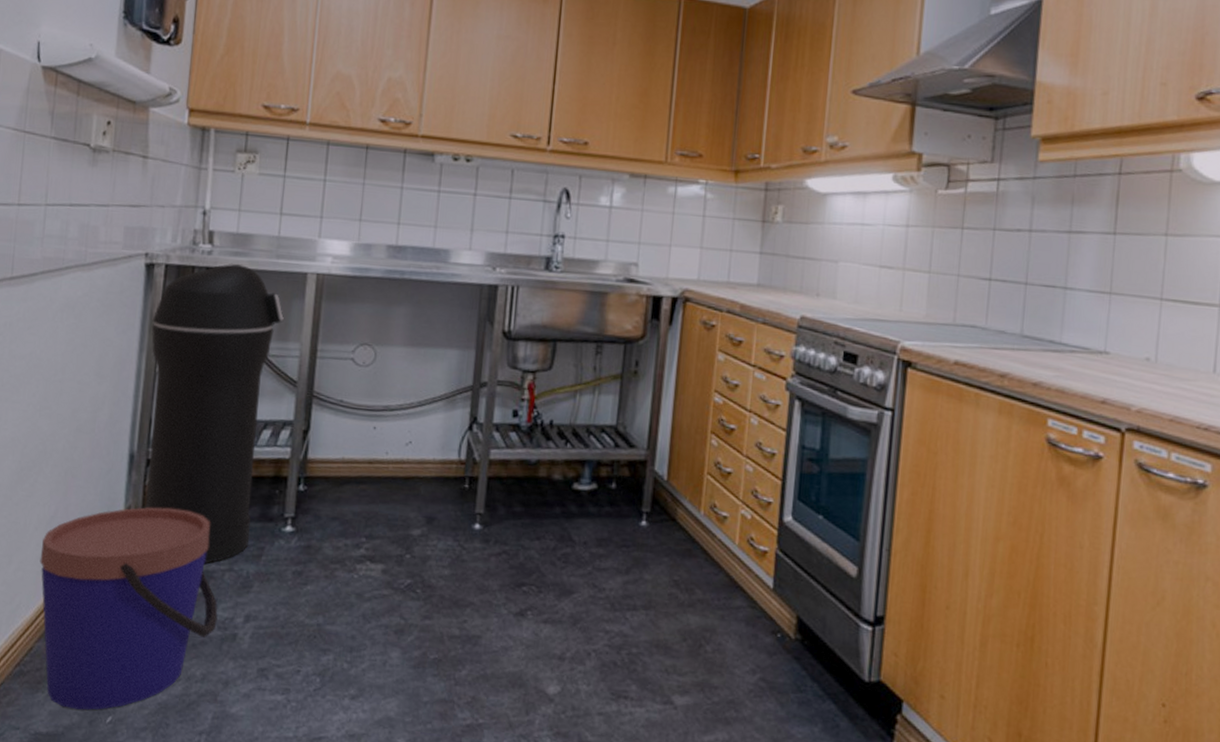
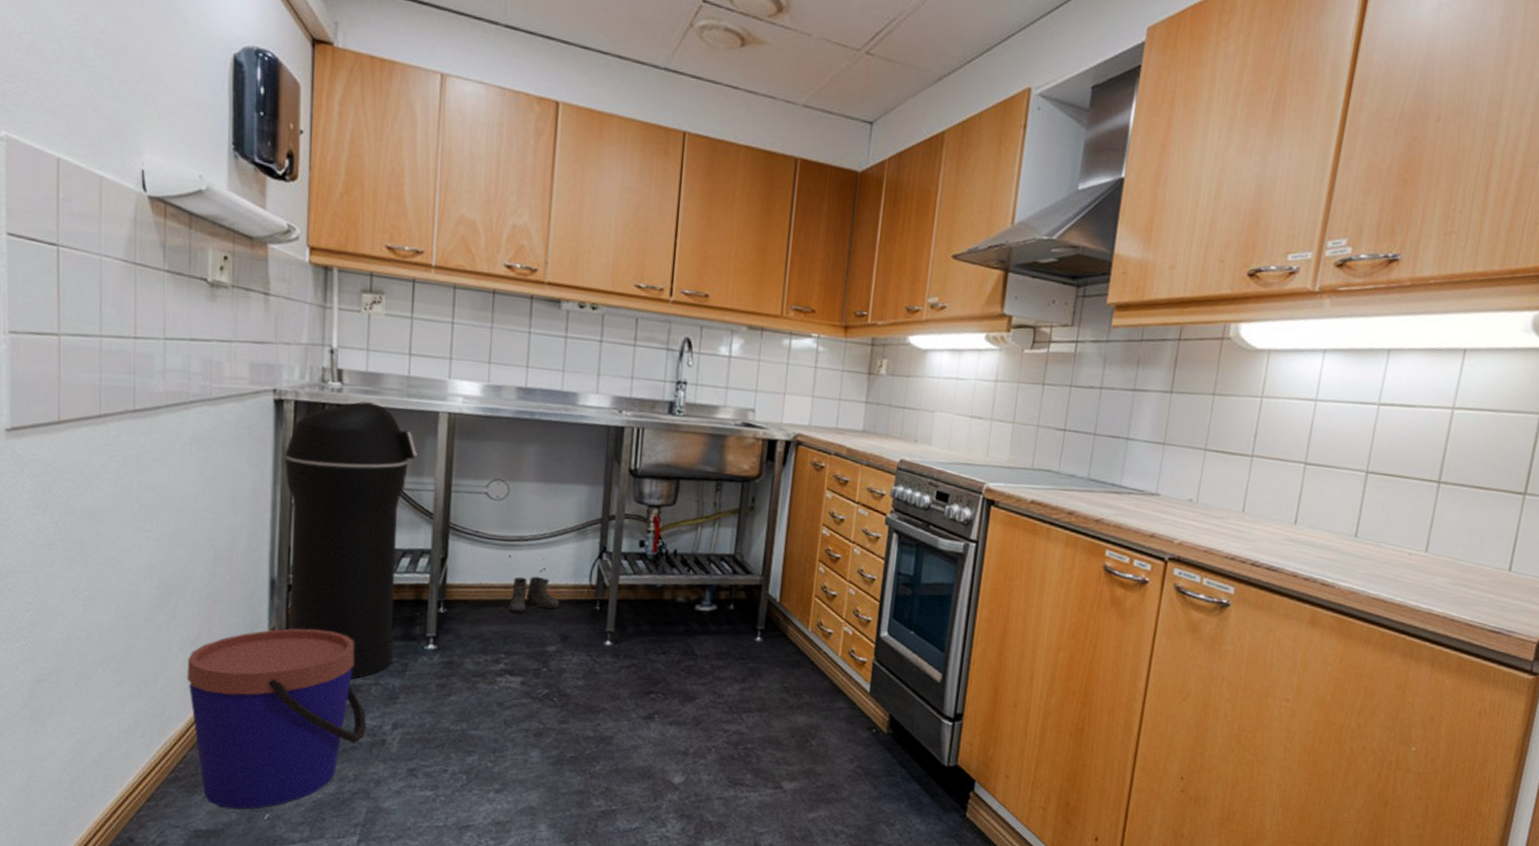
boots: none [364,450,426,492] -> present [501,576,560,614]

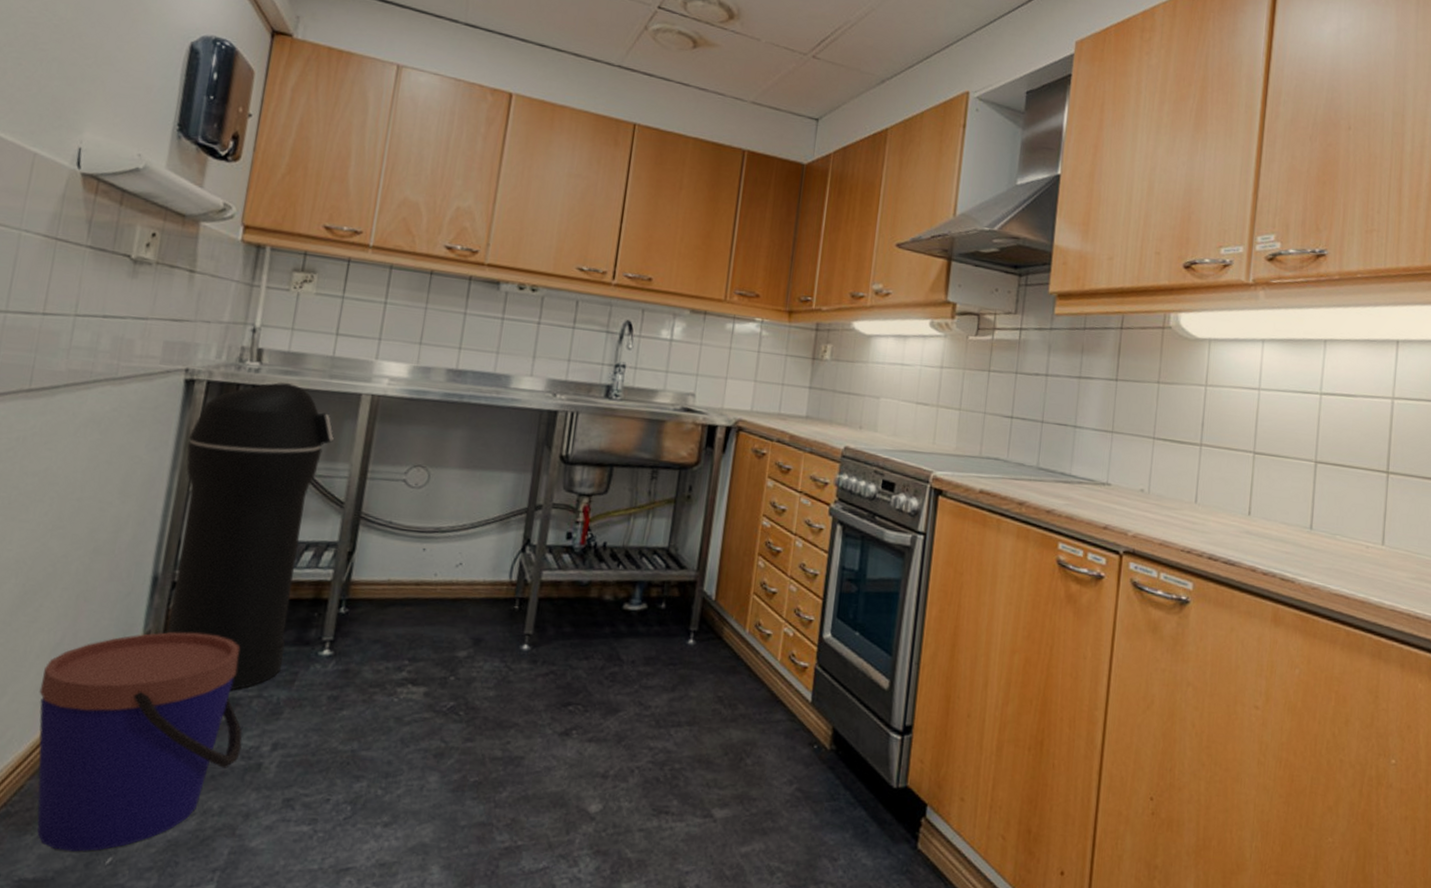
boots: present [501,576,560,614] -> none [410,571,475,614]

